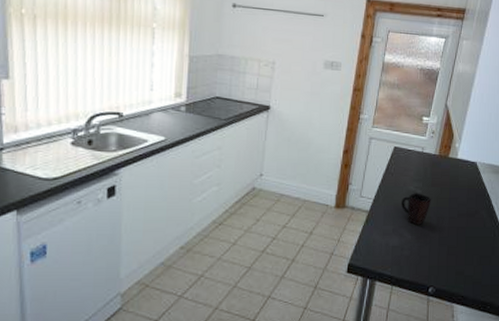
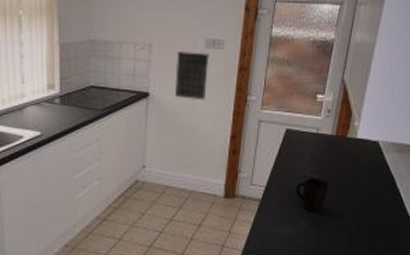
calendar: none [294,70,327,116] -> present [175,52,209,101]

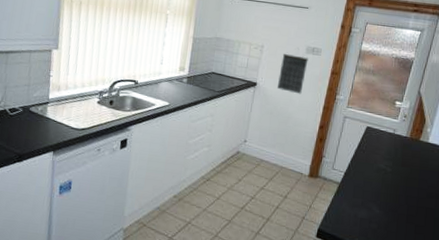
mug: present [295,178,330,212] -> none [370,170,401,201]

